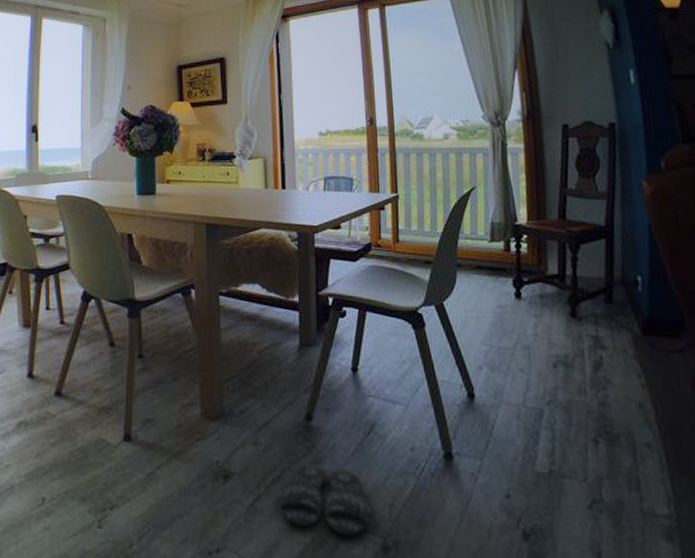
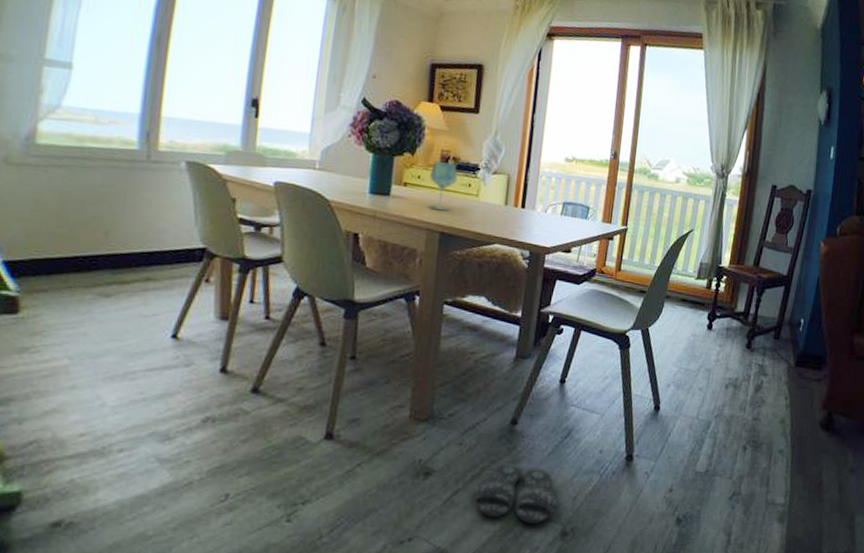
wine glass: none [189,155,215,203] -> present [428,161,458,212]

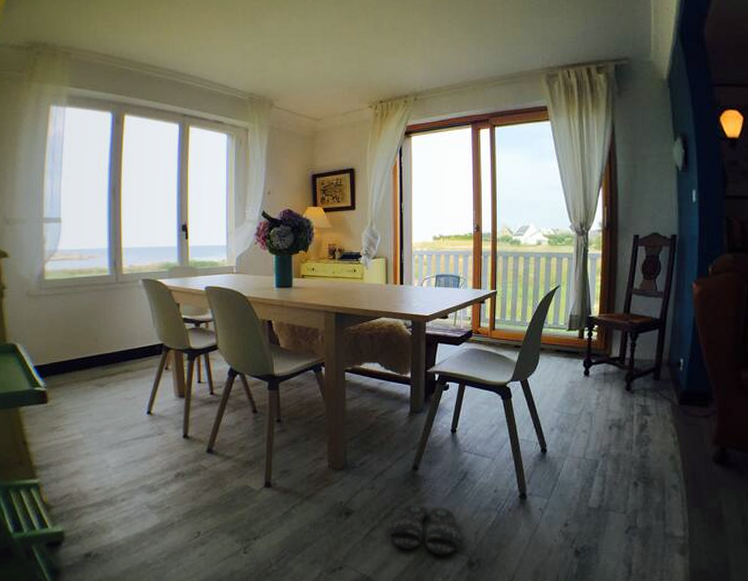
wine glass: present [428,161,458,212] -> none [322,255,344,295]

